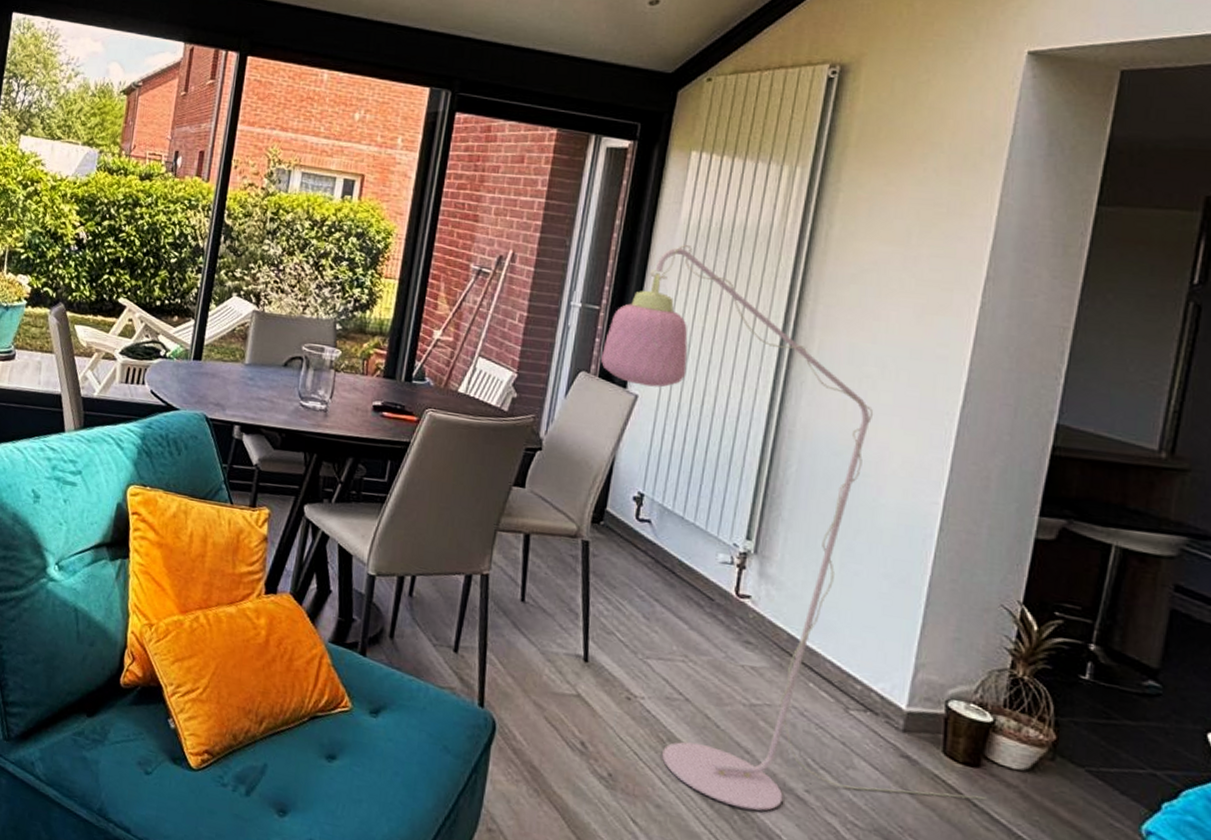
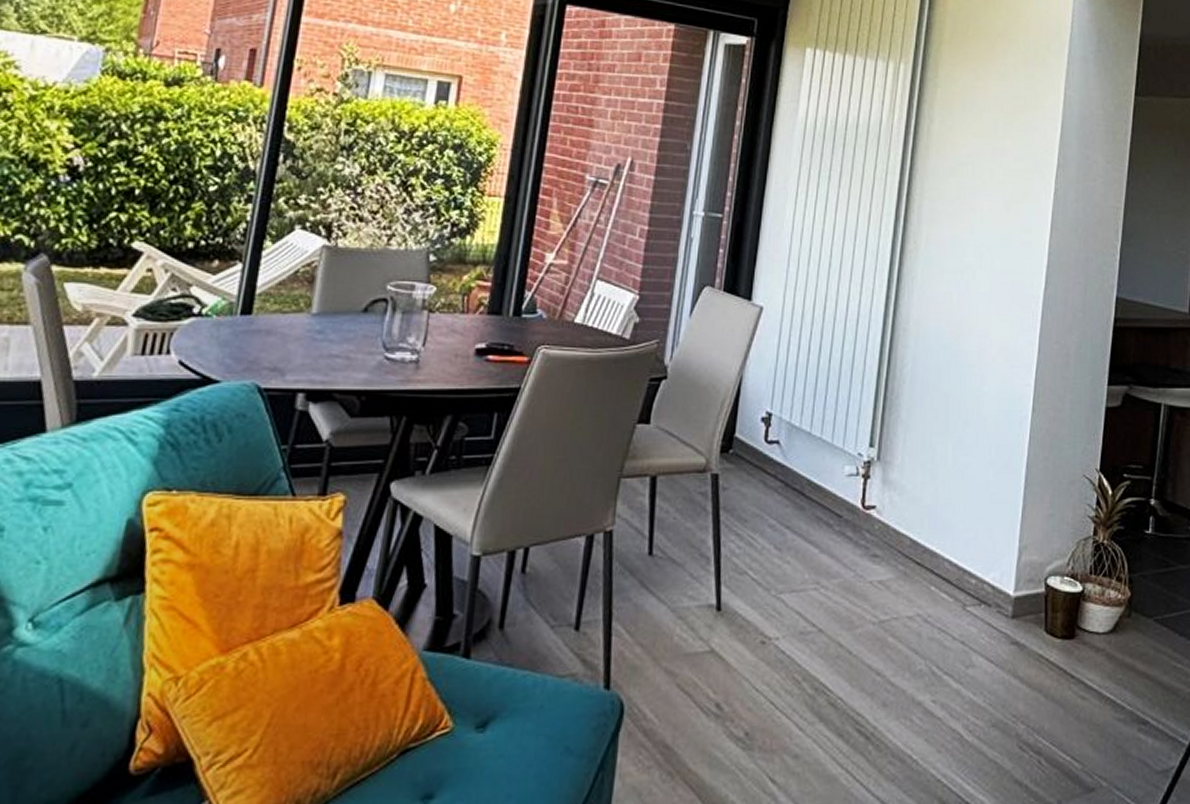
floor lamp: present [601,244,986,811] -> none [726,143,1081,737]

